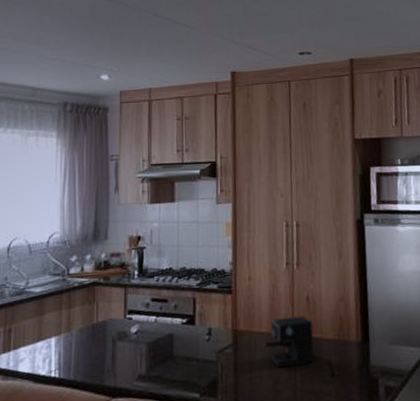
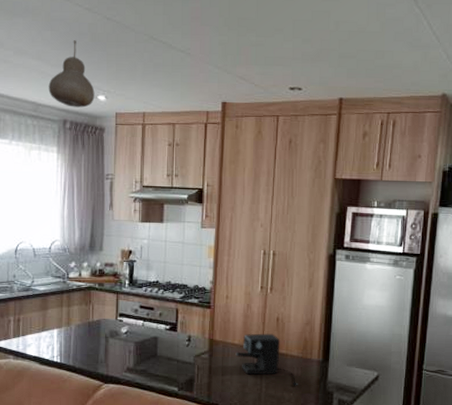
pendant light: none [48,23,97,89] -> present [48,40,95,108]

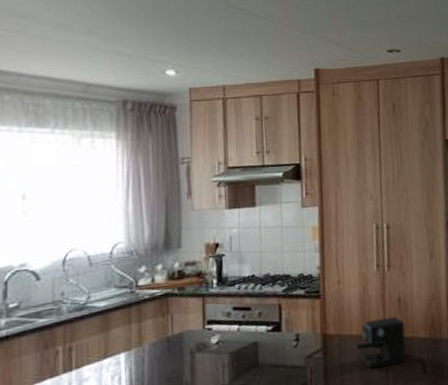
pendant light: present [48,40,95,108] -> none [101,11,162,86]

